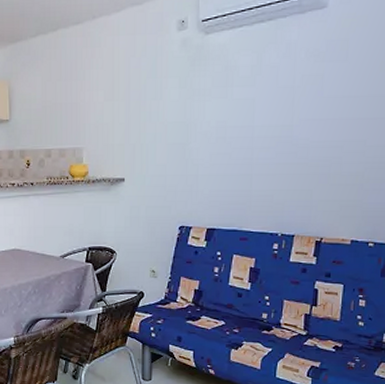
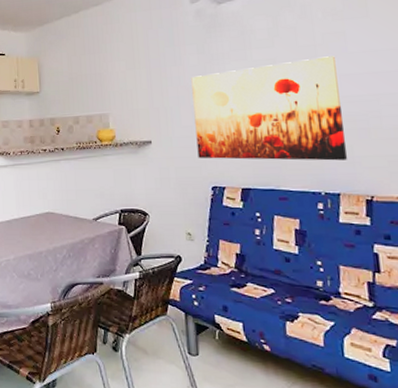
wall art: none [169,99,311,204] -> present [191,56,348,161]

